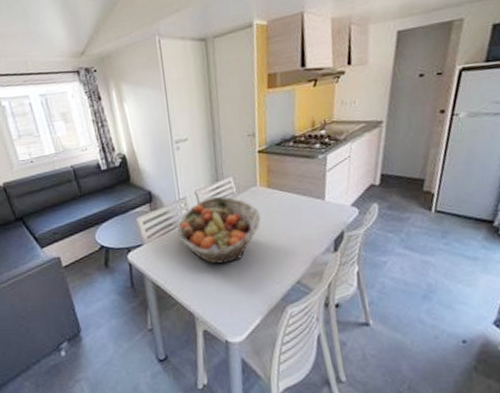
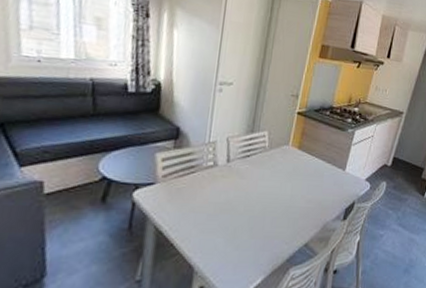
fruit basket: present [177,196,261,264] -> none [197,146,286,217]

